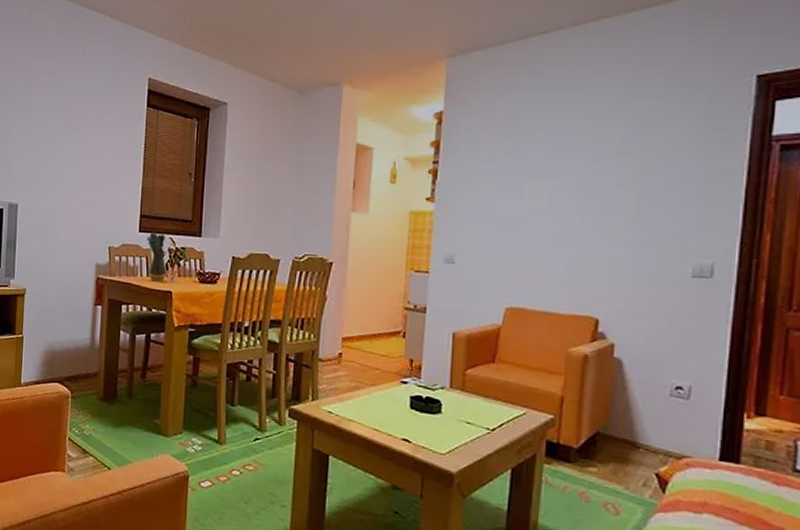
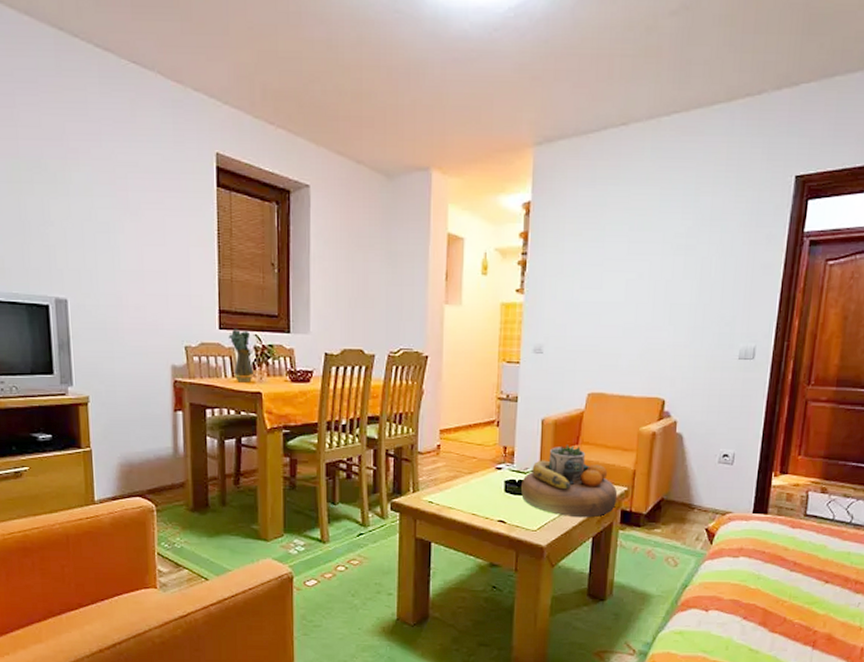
decorative bowl: none [427,361,542,446] -> present [520,444,618,518]

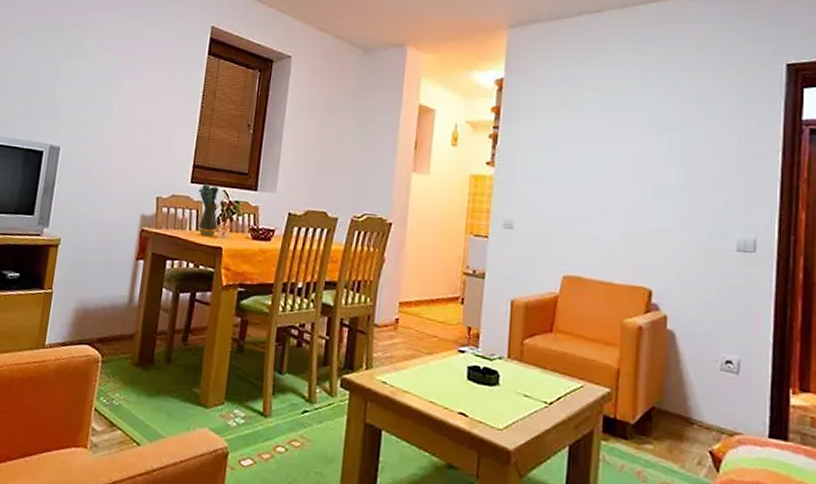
decorative bowl: present [520,444,618,518] -> none [485,331,599,421]

